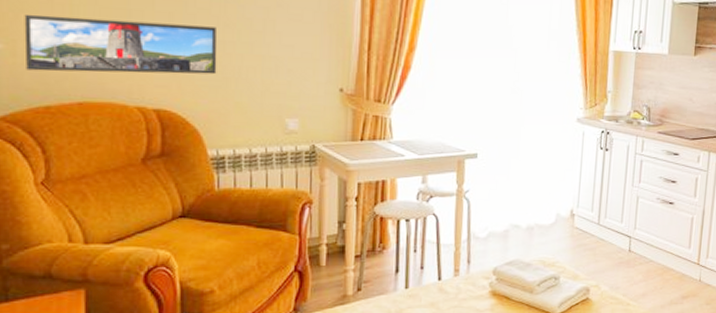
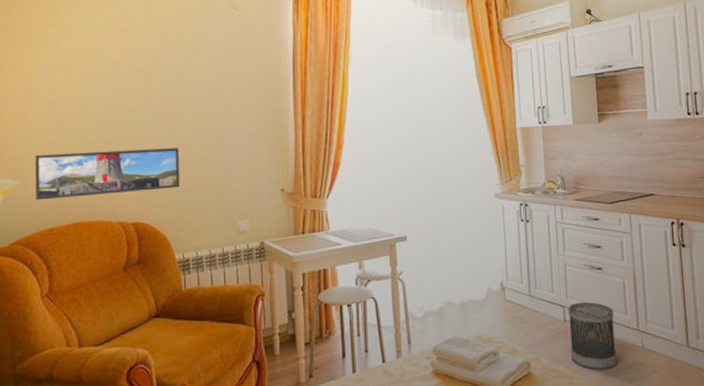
wastebasket: none [631,234,678,300] -> present [568,301,617,370]

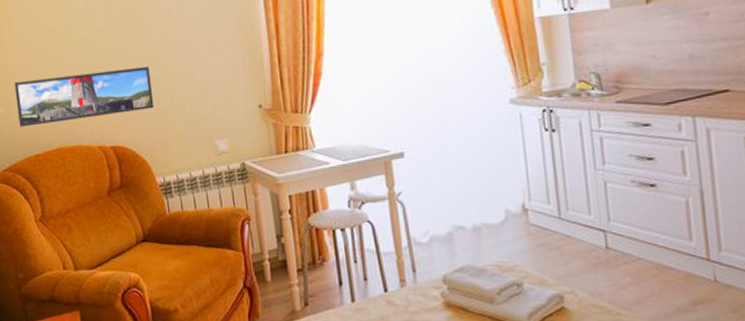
wastebasket: present [568,301,617,370] -> none [611,225,680,307]

